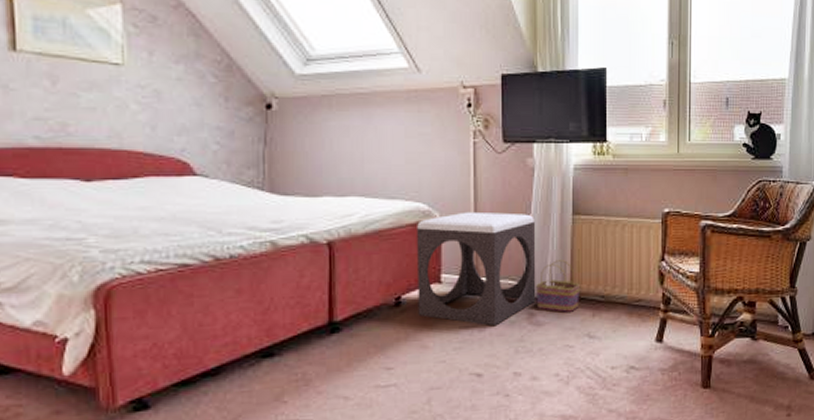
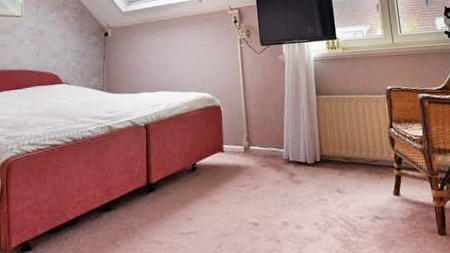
footstool: present [417,211,536,326] -> none [204,96,295,185]
basket: present [536,260,580,312] -> none [294,130,328,172]

